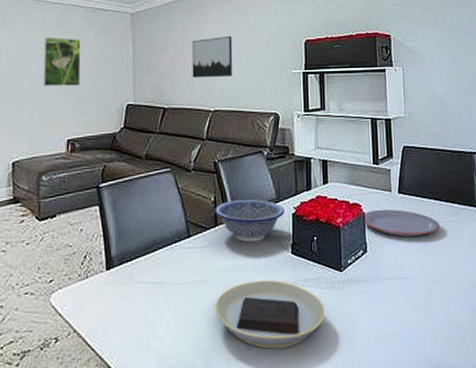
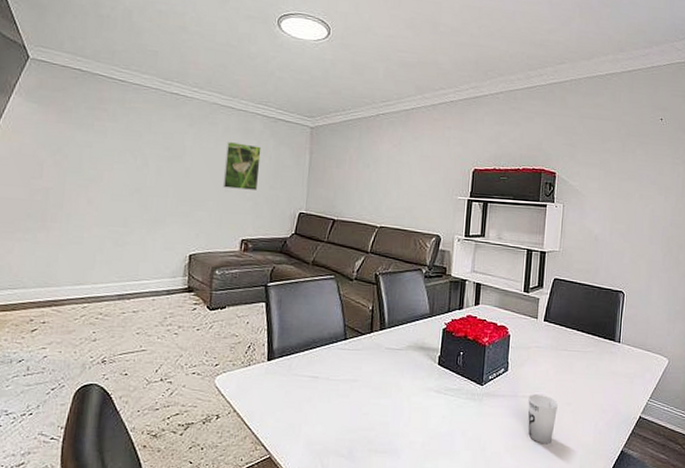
wall art: present [191,36,233,78] -> none [363,158,405,196]
decorative bowl: present [215,199,285,243] -> none [371,311,436,351]
plate: present [215,279,325,349] -> none [363,385,463,447]
plate: present [362,209,440,236] -> none [508,333,578,361]
cup: none [392,274,426,330] -> present [528,393,558,444]

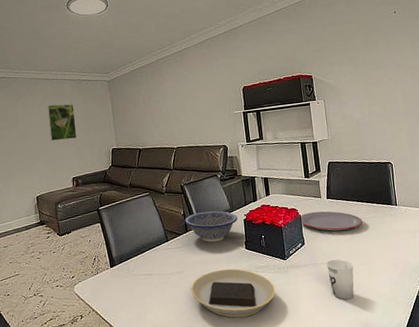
plate: none [363,385,463,447] -> present [191,268,275,318]
decorative bowl: none [371,311,436,351] -> present [184,210,238,243]
plate: none [508,333,578,361] -> present [299,211,363,231]

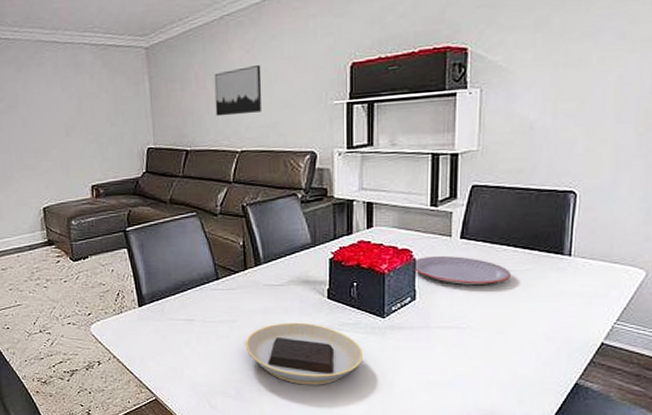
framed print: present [47,104,77,141] -> none [58,80,99,133]
wall art: none [155,90,188,125] -> present [214,65,262,117]
decorative bowl: present [184,210,238,243] -> none [243,243,321,286]
cup: present [326,259,355,300] -> none [444,323,484,379]

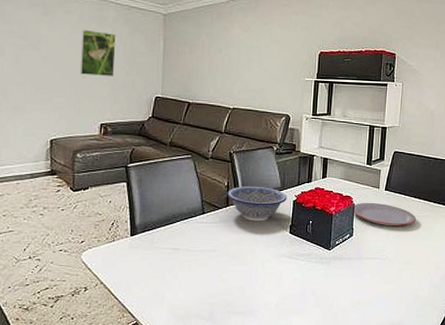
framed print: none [58,80,99,133] -> present [80,29,116,76]
wall art: present [214,65,262,117] -> none [216,42,255,79]
decorative bowl: none [243,243,321,286] -> present [227,185,287,222]
plate: present [246,322,363,385] -> none [221,253,313,307]

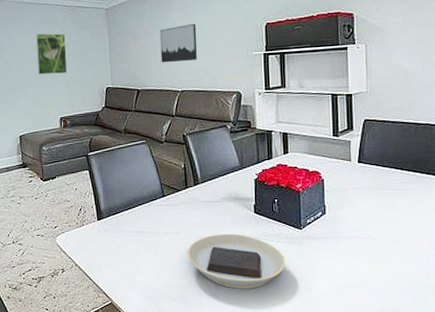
wall art: none [216,42,255,79] -> present [159,24,198,63]
plate: none [221,253,313,307] -> present [188,233,285,289]
decorative bowl: present [227,185,287,222] -> none [185,166,248,202]
plate: present [352,202,416,226] -> none [321,176,400,201]

